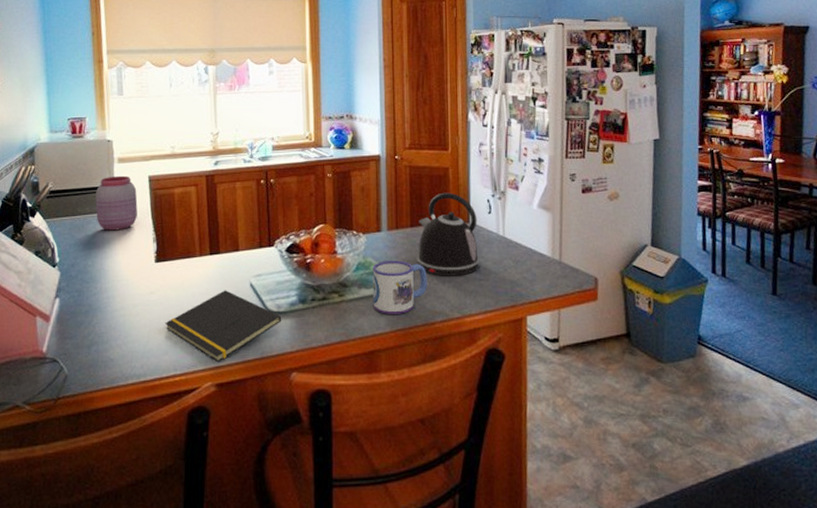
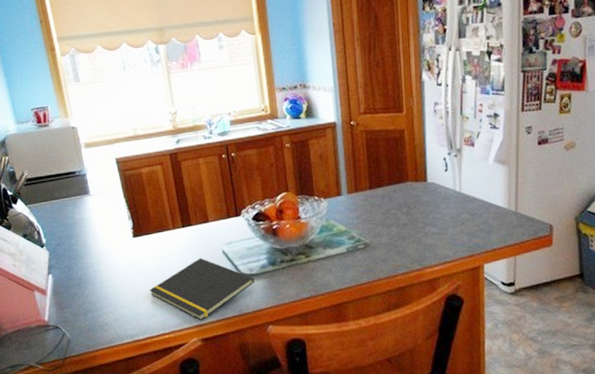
jar: present [95,175,138,231] -> none [69,159,111,212]
mug: present [372,260,427,314] -> none [335,221,388,271]
kettle: present [417,192,480,276] -> none [377,153,438,233]

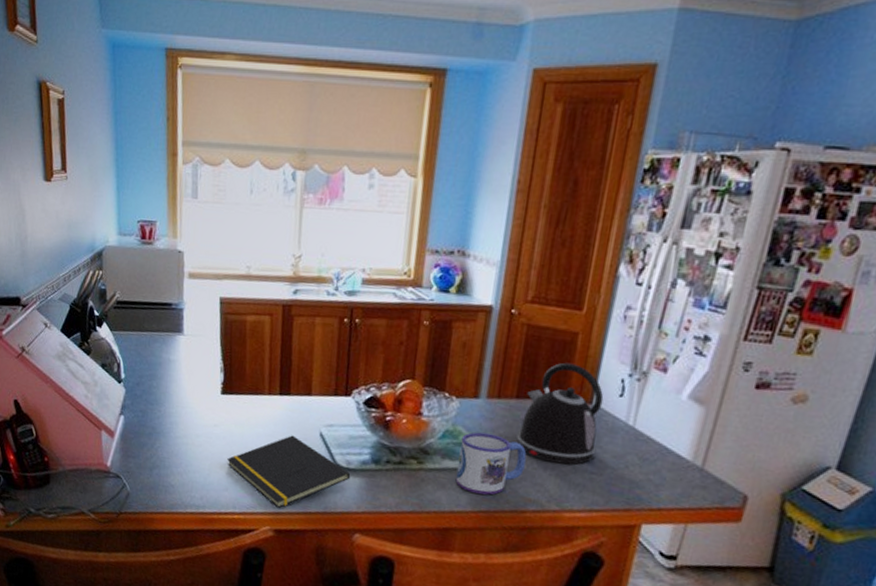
mug: none [335,221,388,271] -> present [455,432,527,495]
kettle: none [377,153,438,233] -> present [517,362,604,465]

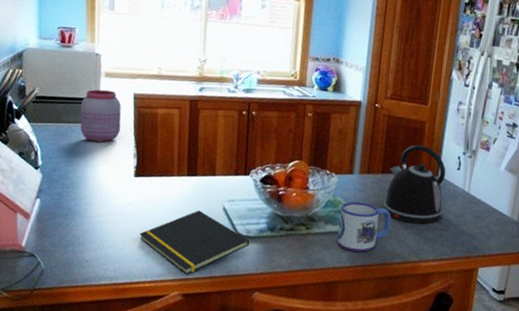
jar: none [163,293,207,355] -> present [80,89,122,143]

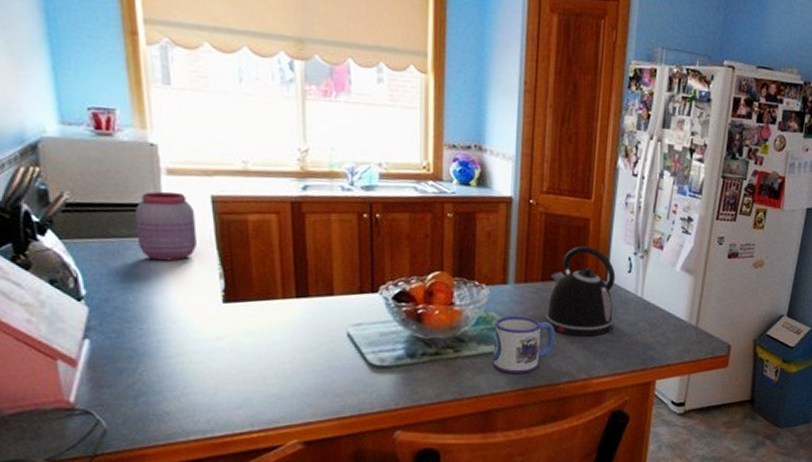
notepad: present [139,210,250,275] -> none [238,339,386,419]

